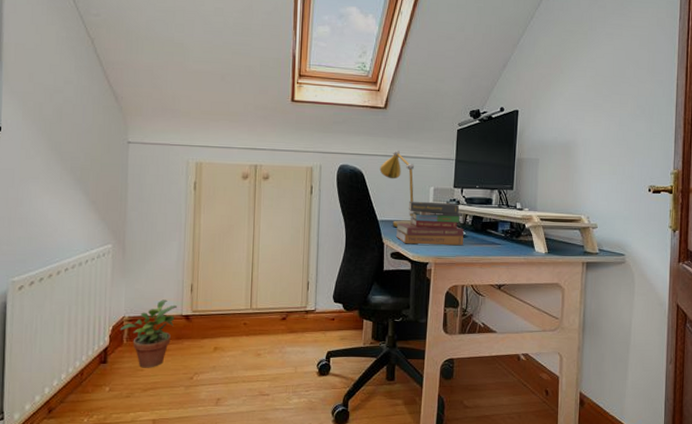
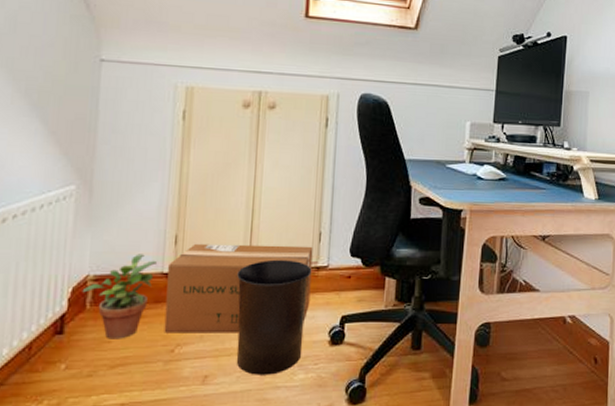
box: none [184,291,303,365] -> present [164,243,313,333]
waste bin: none [241,304,302,399] -> present [236,259,312,375]
desk lamp: present [379,150,414,228] -> none [408,77,448,169]
books: present [395,201,465,246] -> none [425,137,505,190]

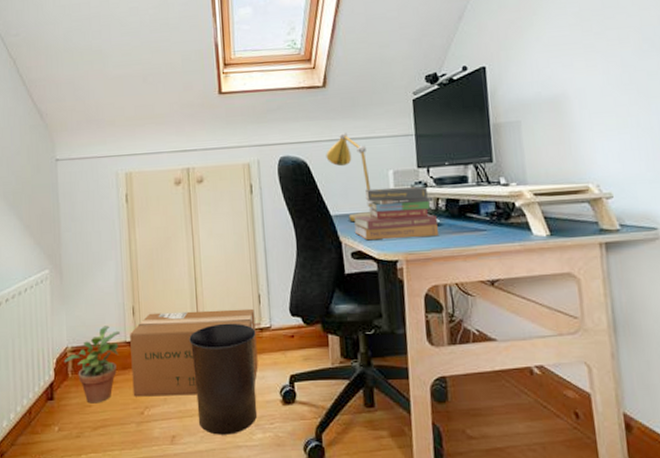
desk lamp: none [408,77,448,169] -> present [326,132,374,223]
books: none [425,137,505,190] -> present [353,186,439,241]

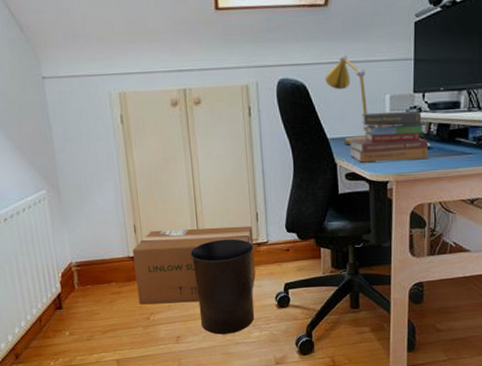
potted plant: present [64,325,120,404] -> none [69,242,123,312]

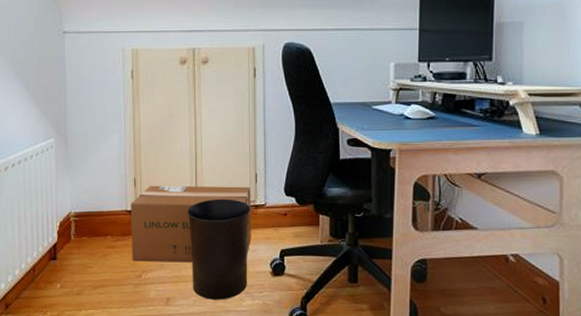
desk lamp: present [325,54,369,146] -> none [330,22,373,111]
books: present [348,110,429,163] -> none [351,79,434,129]

